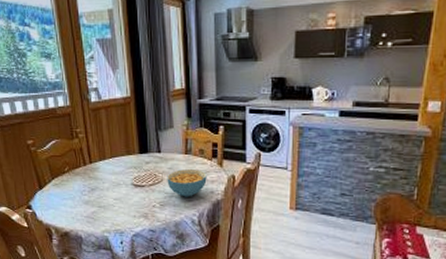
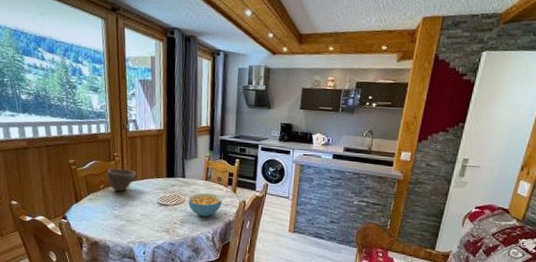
bowl: none [71,147,104,174] -> present [107,168,136,192]

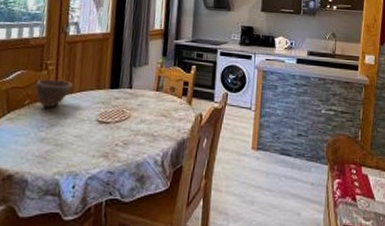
cereal bowl: present [188,193,222,217] -> none [134,105,175,136]

